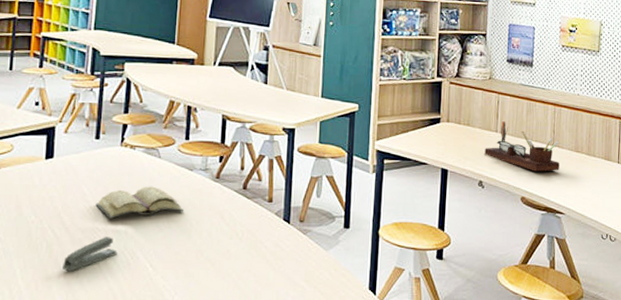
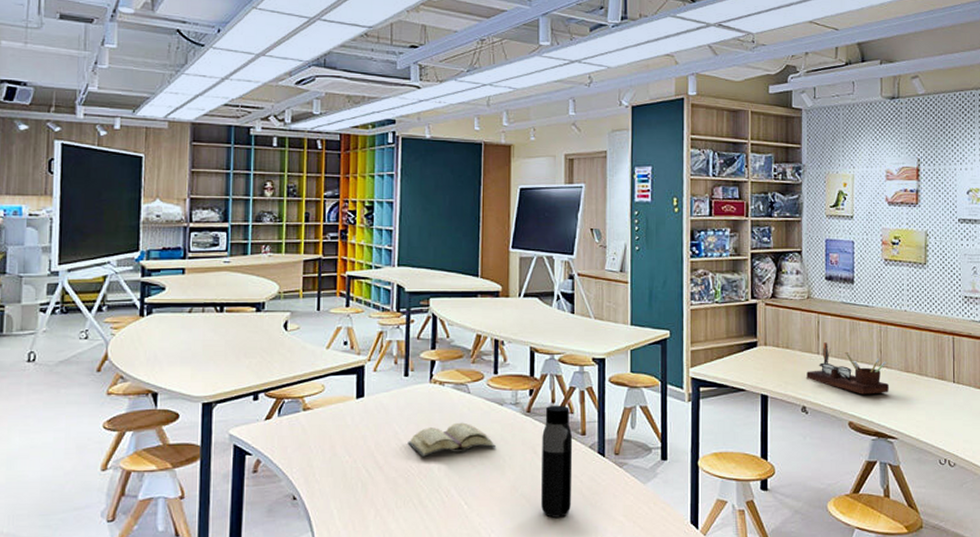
stapler: present [62,237,118,272] -> none [378,475,432,511]
water bottle: none [225,172,260,281] -> present [541,405,573,518]

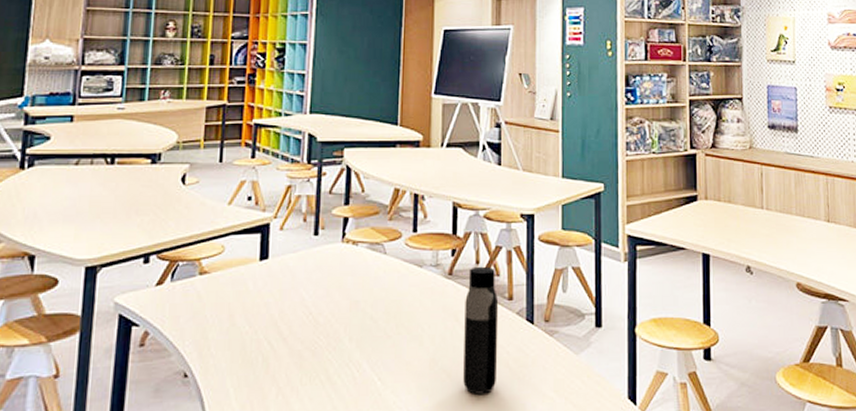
diary: present [408,422,497,458] -> none [316,286,415,328]
desk organizer: present [806,342,889,395] -> none [750,196,838,253]

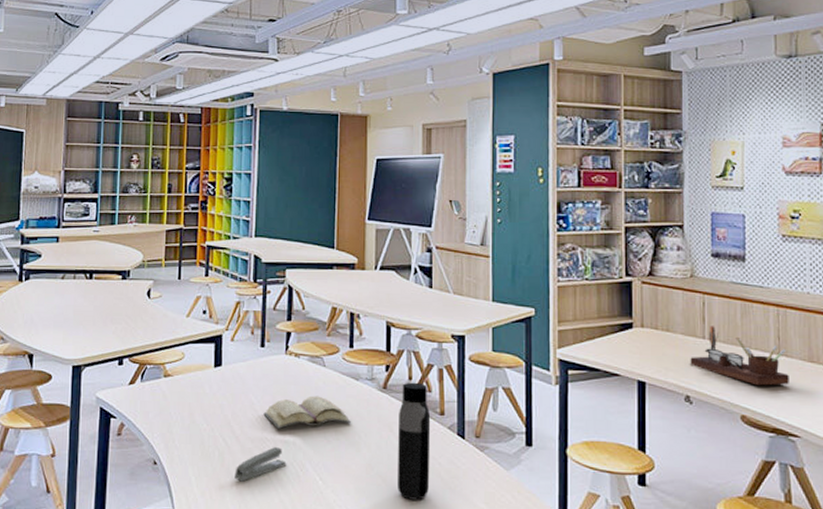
stapler: none [281,347,341,390] -> present [234,447,287,482]
diary: none [316,286,415,328] -> present [263,395,352,430]
desk organizer: none [750,196,838,253] -> present [690,326,789,386]

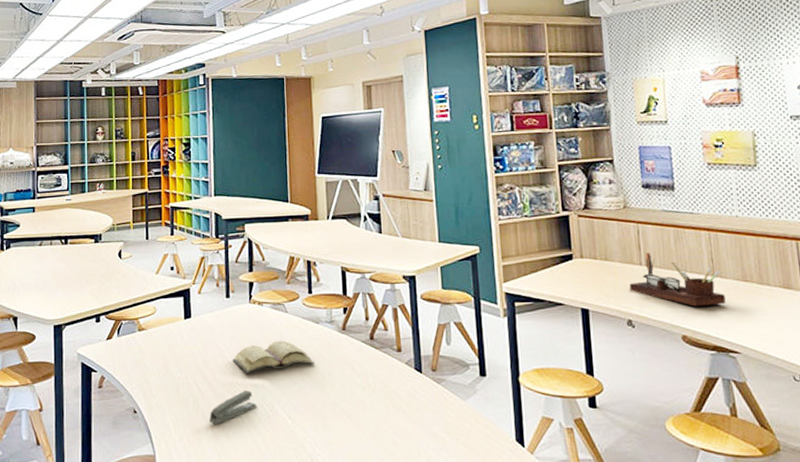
water bottle: present [398,382,431,500] -> none [358,322,392,433]

